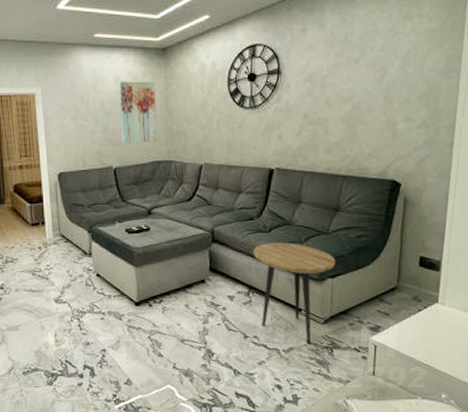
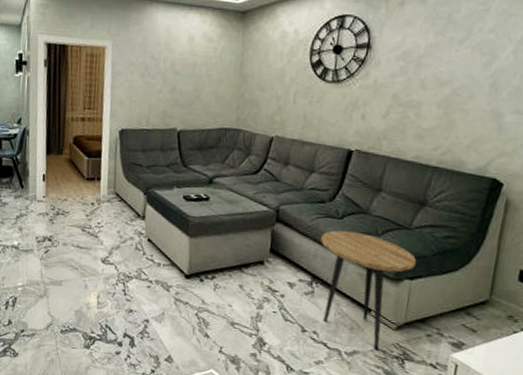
wall art: present [119,81,157,145] -> none [189,41,231,108]

